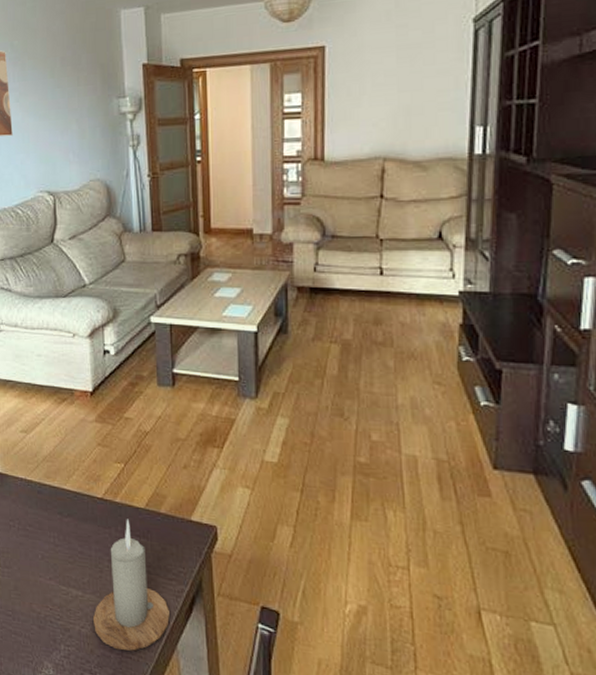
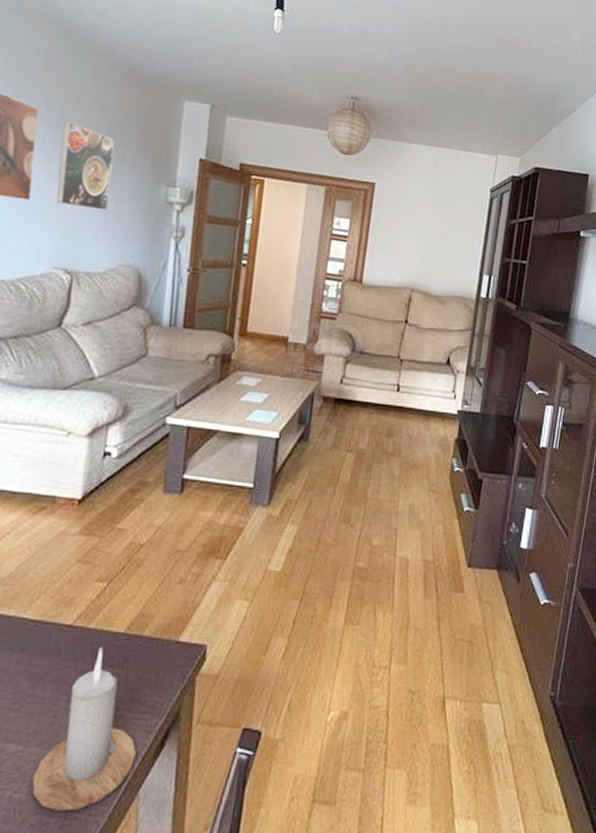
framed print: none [26,57,72,134] -> present [56,121,115,211]

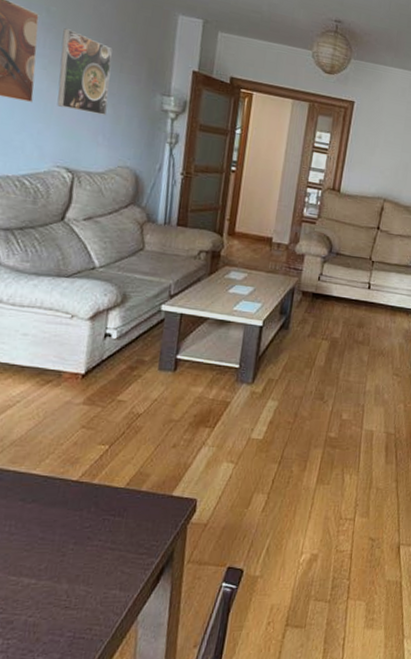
candle: present [31,647,136,812] -> none [44,499,135,633]

